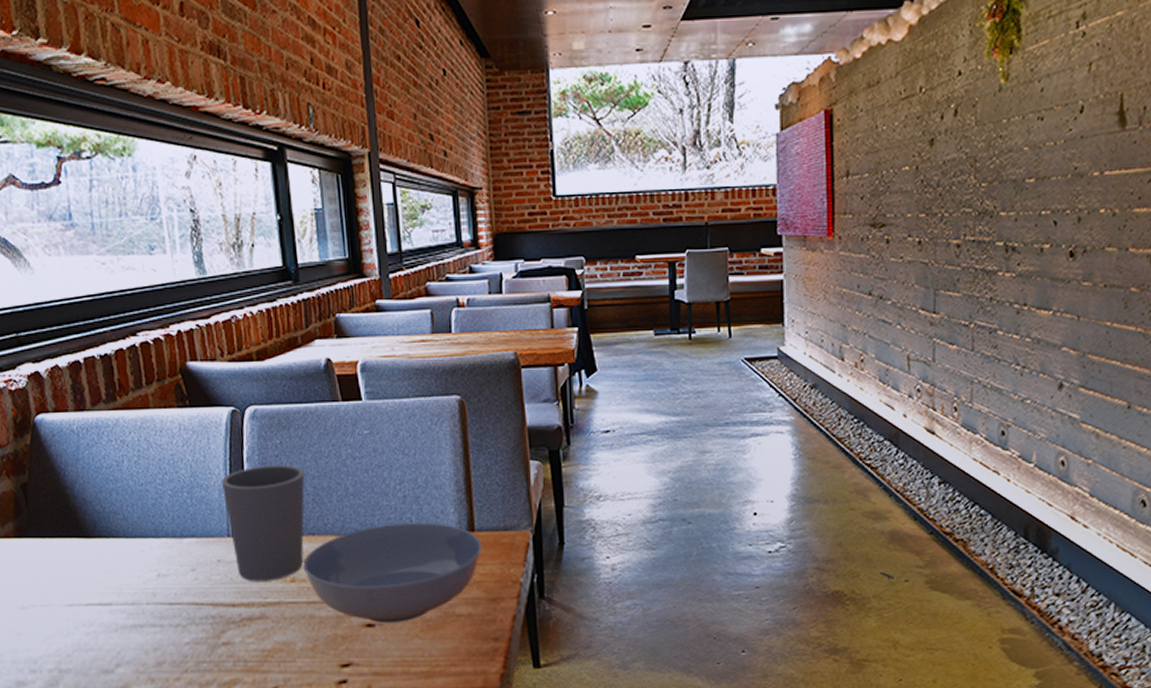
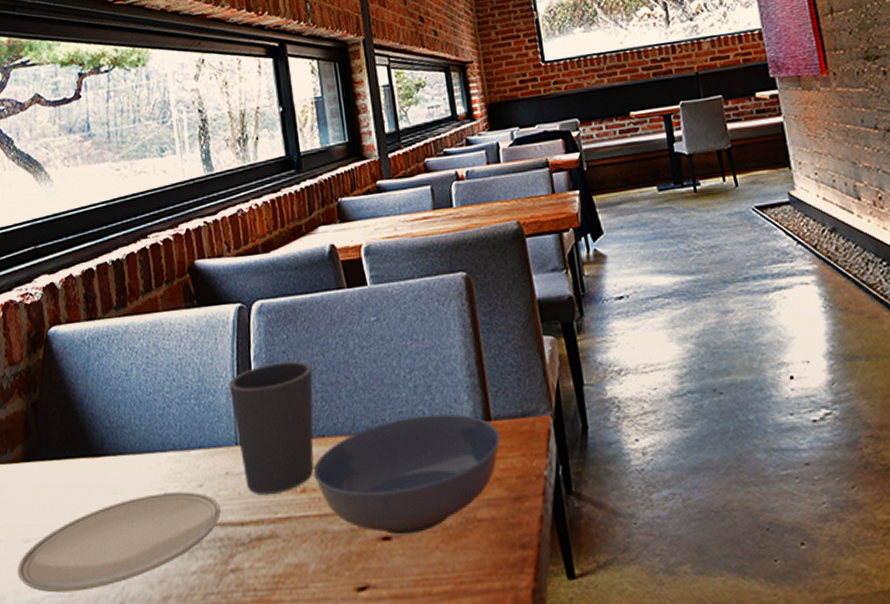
plate: none [13,574,213,653] -> present [17,491,221,593]

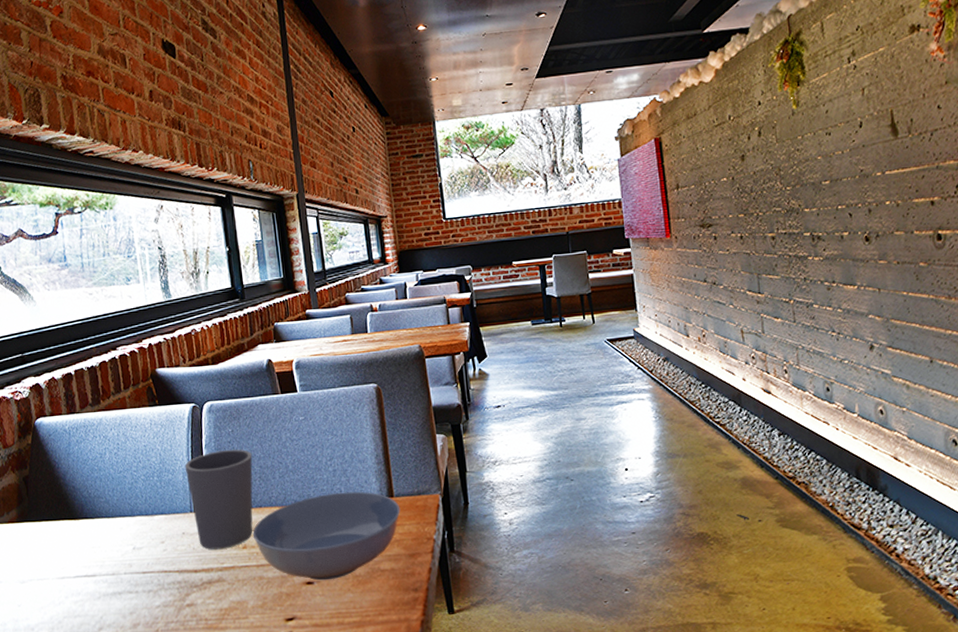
plate: present [17,491,221,593] -> none [15,546,179,621]

